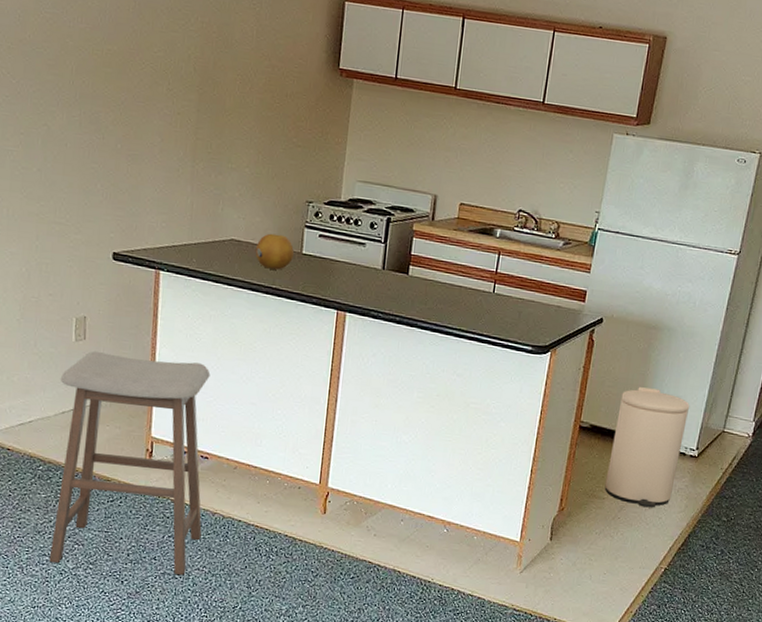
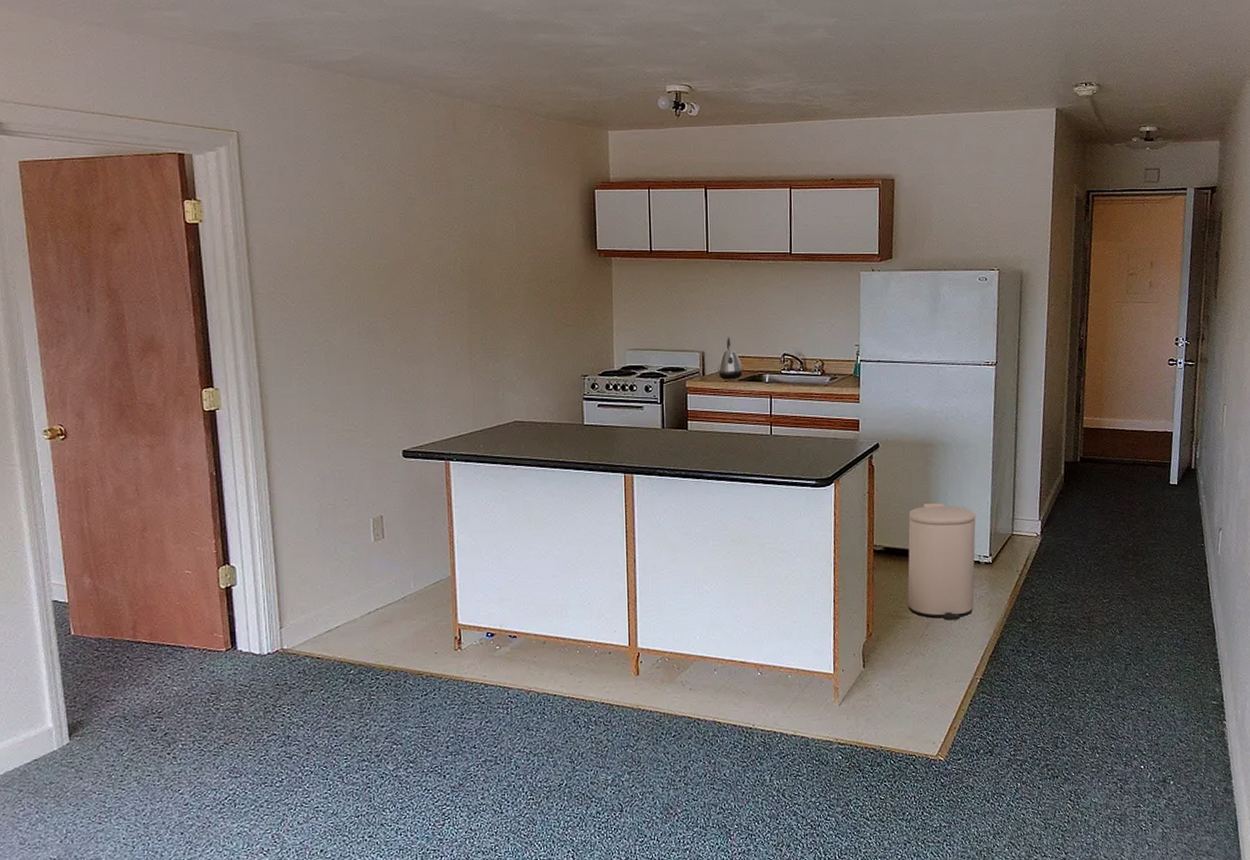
bar stool: present [49,350,211,576] -> none [363,544,519,768]
fruit: present [255,233,294,270] -> none [538,410,576,444]
kettle: none [448,182,475,228] -> present [718,336,743,378]

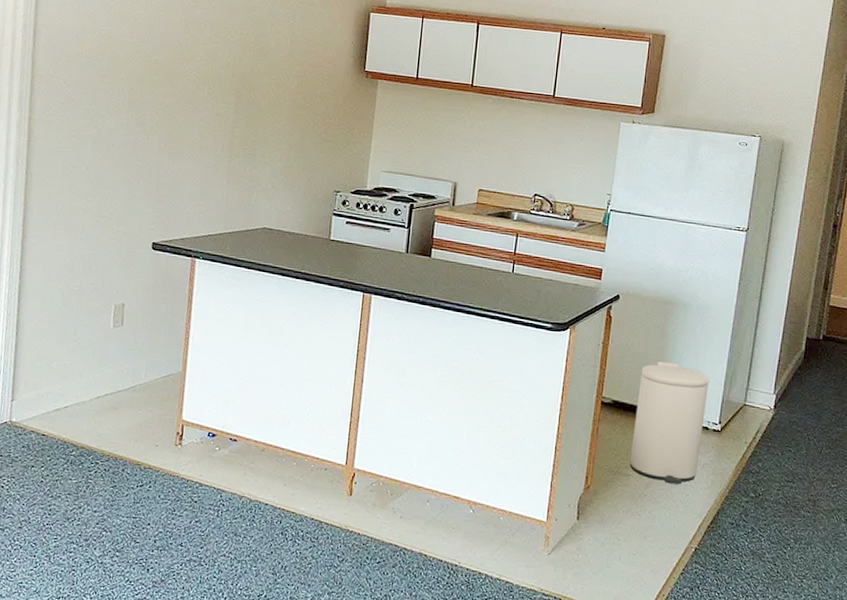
kettle: present [718,336,743,378] -> none [467,170,493,212]

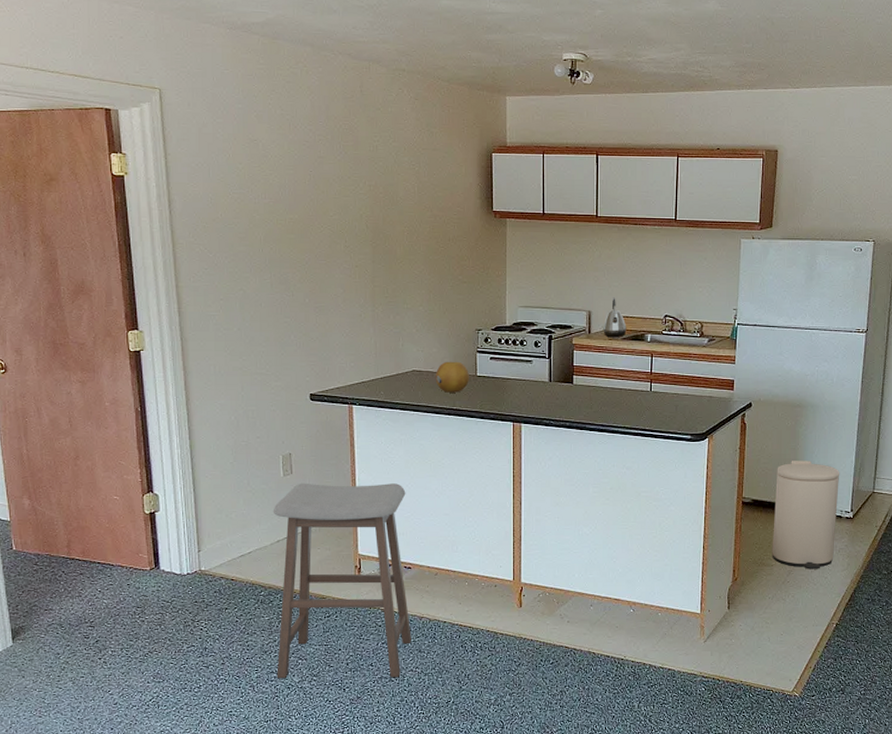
bar stool: none [76,336,241,563] -> present [273,483,412,679]
fruit: none [286,221,322,256] -> present [435,361,469,393]
kettle: none [467,170,493,212] -> present [603,297,627,337]

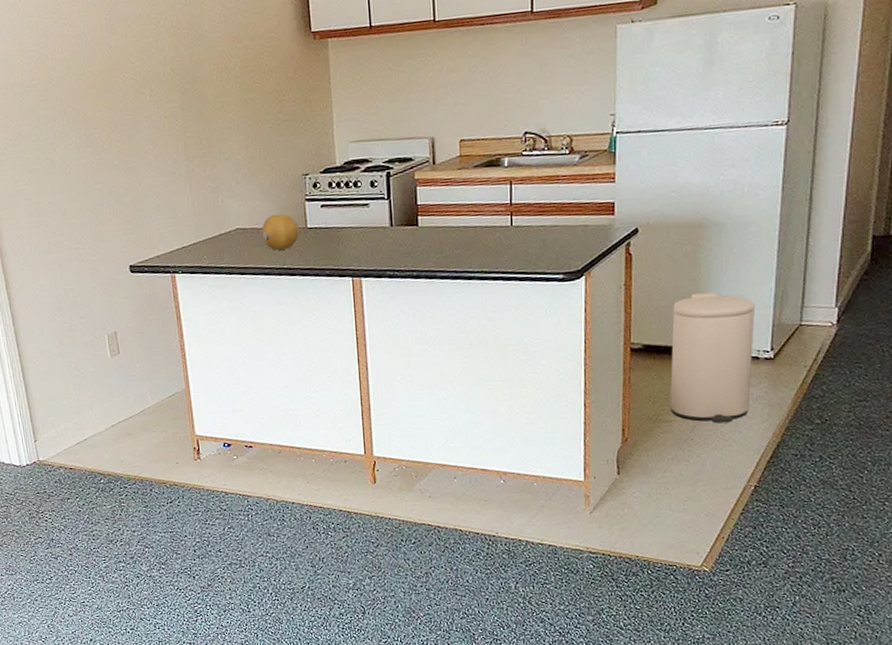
bar stool: present [273,483,412,679] -> none [104,356,259,568]
kettle: present [603,297,627,337] -> none [449,117,479,166]

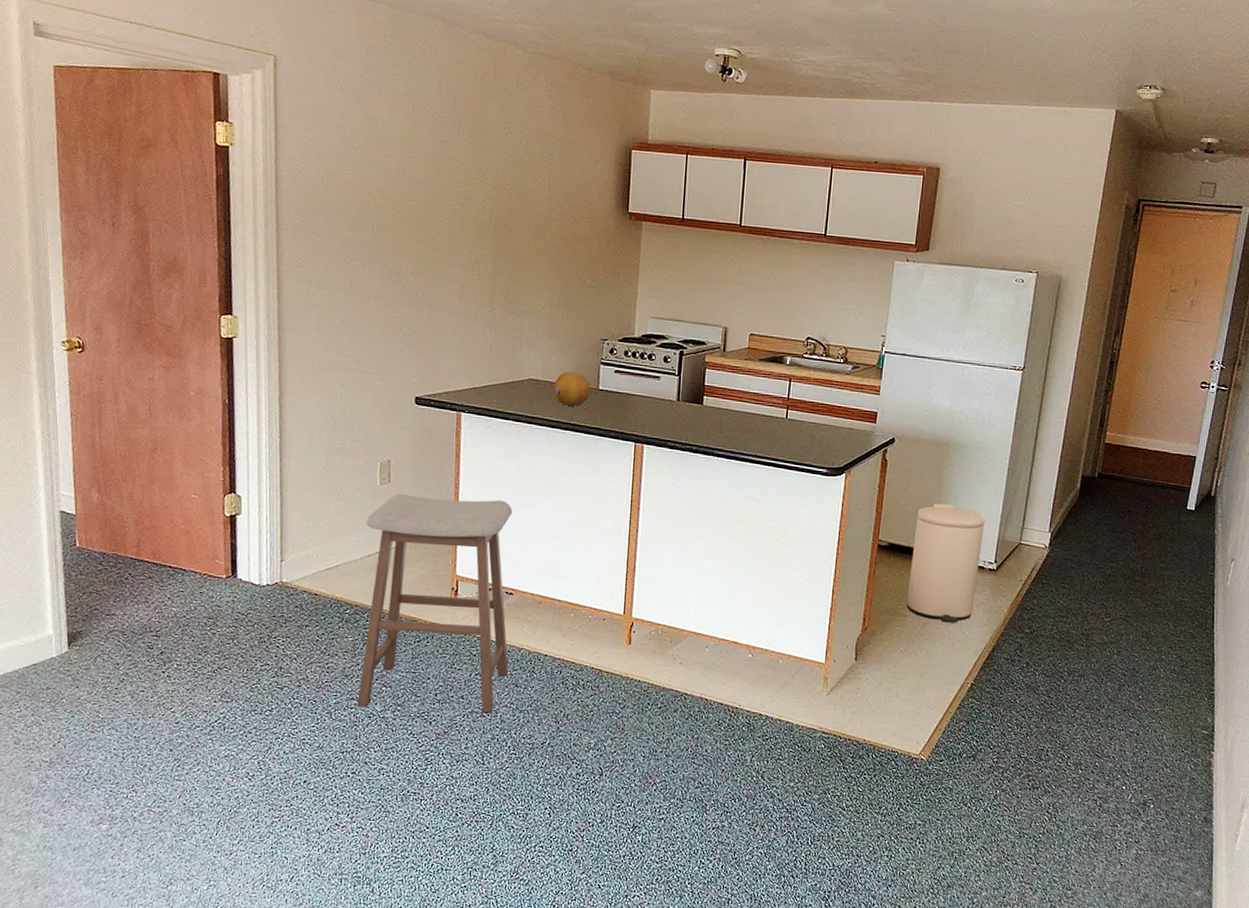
bar stool: none [104,356,259,568] -> present [357,493,513,714]

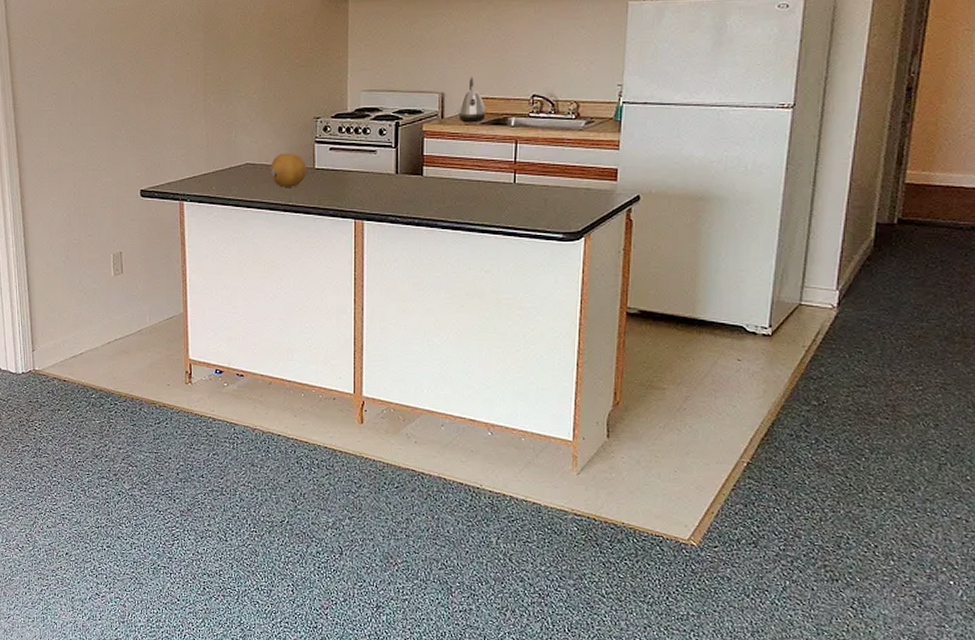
bar stool: present [357,493,513,714] -> none [103,283,244,492]
kettle: none [739,314,765,358] -> present [458,76,486,122]
pedal bin: present [906,503,986,623] -> none [663,265,755,396]

